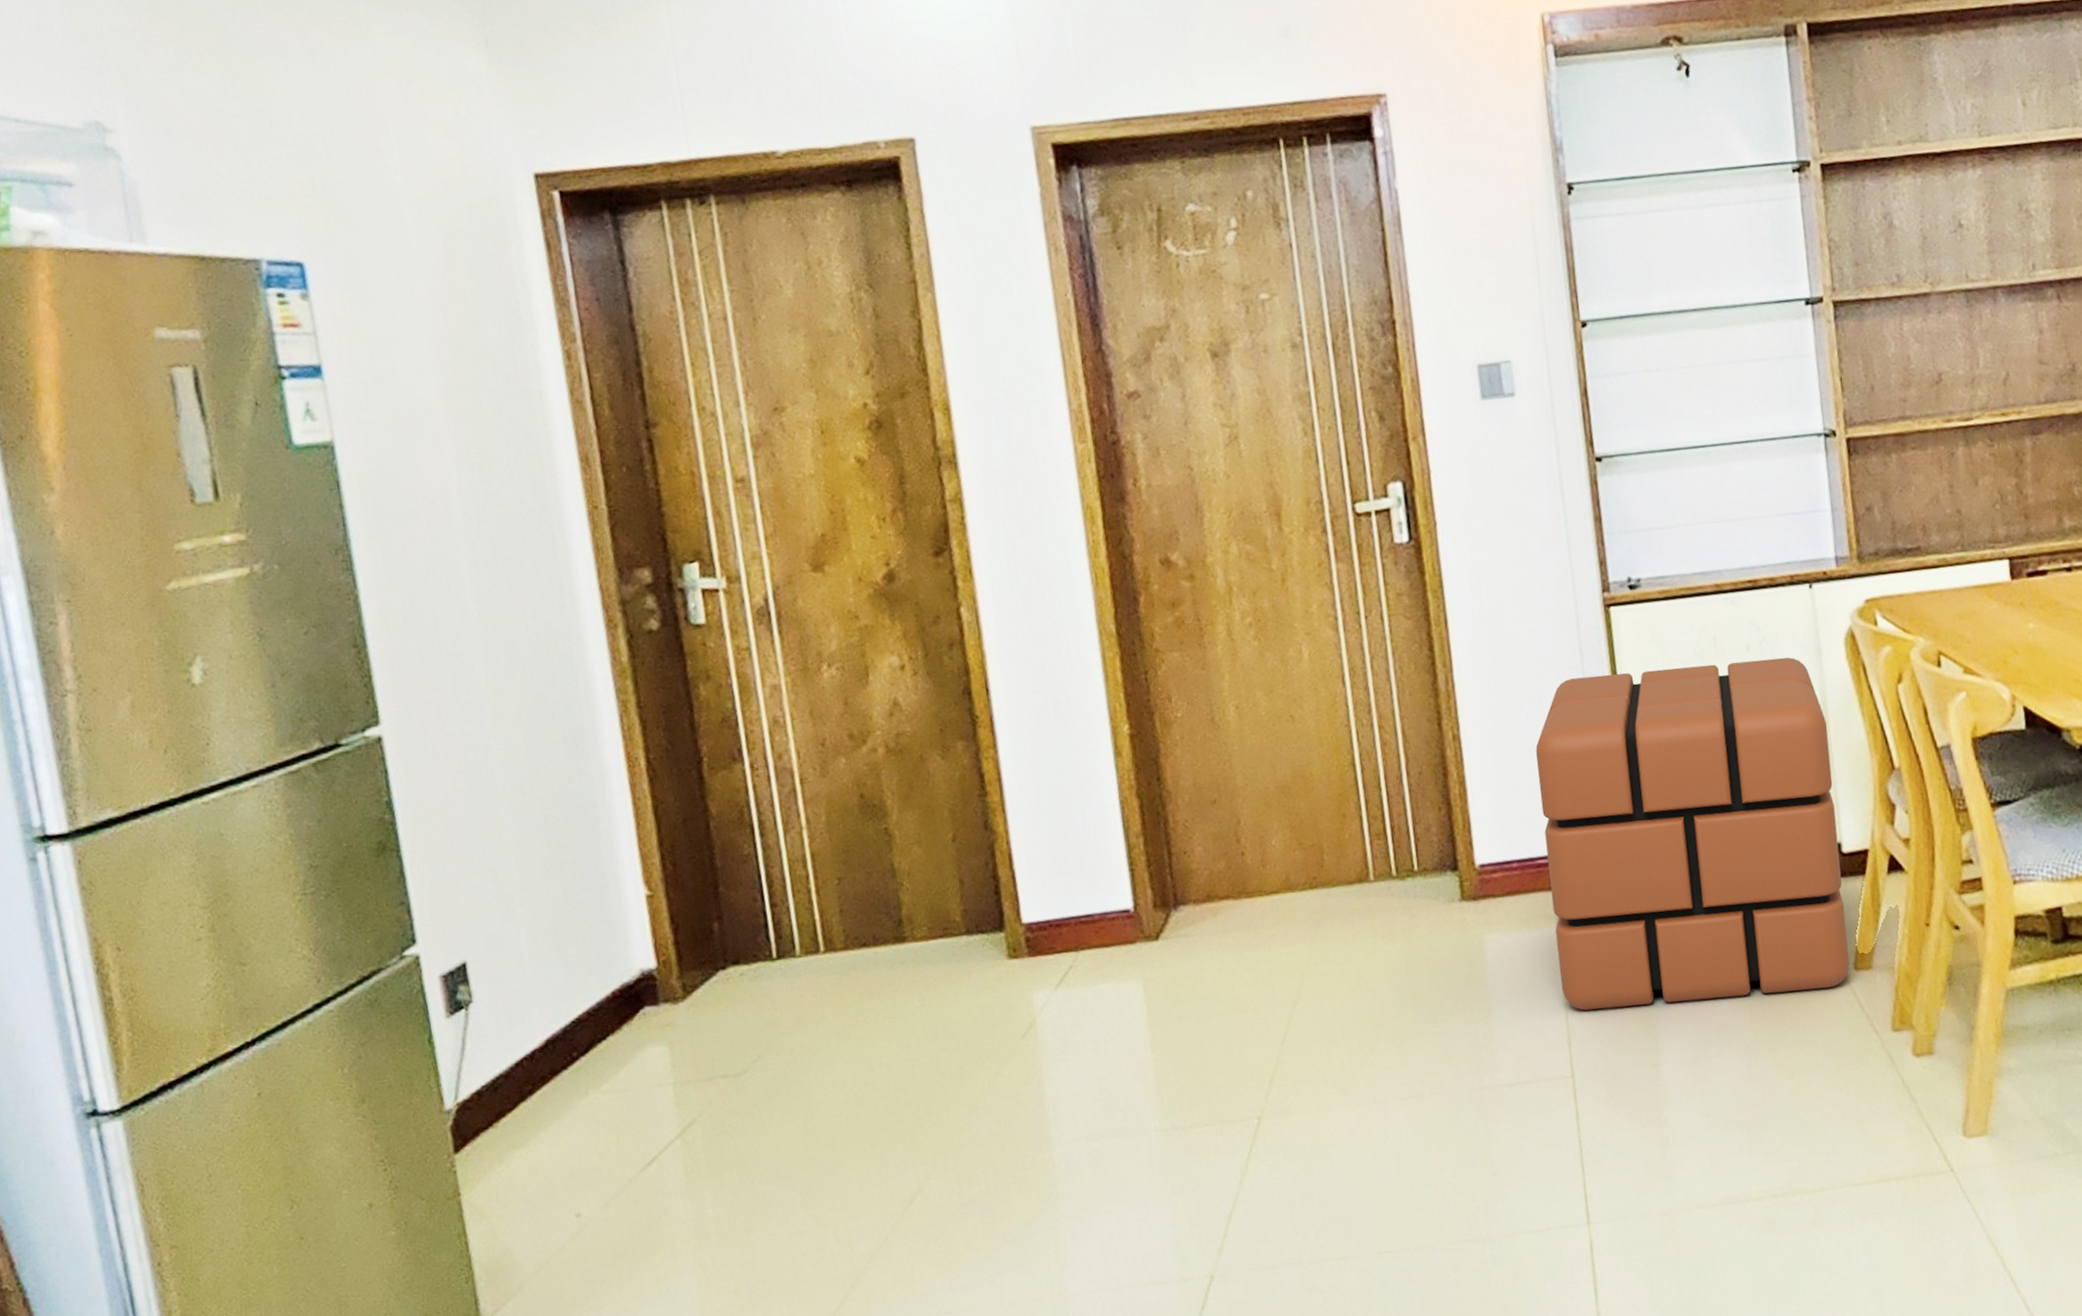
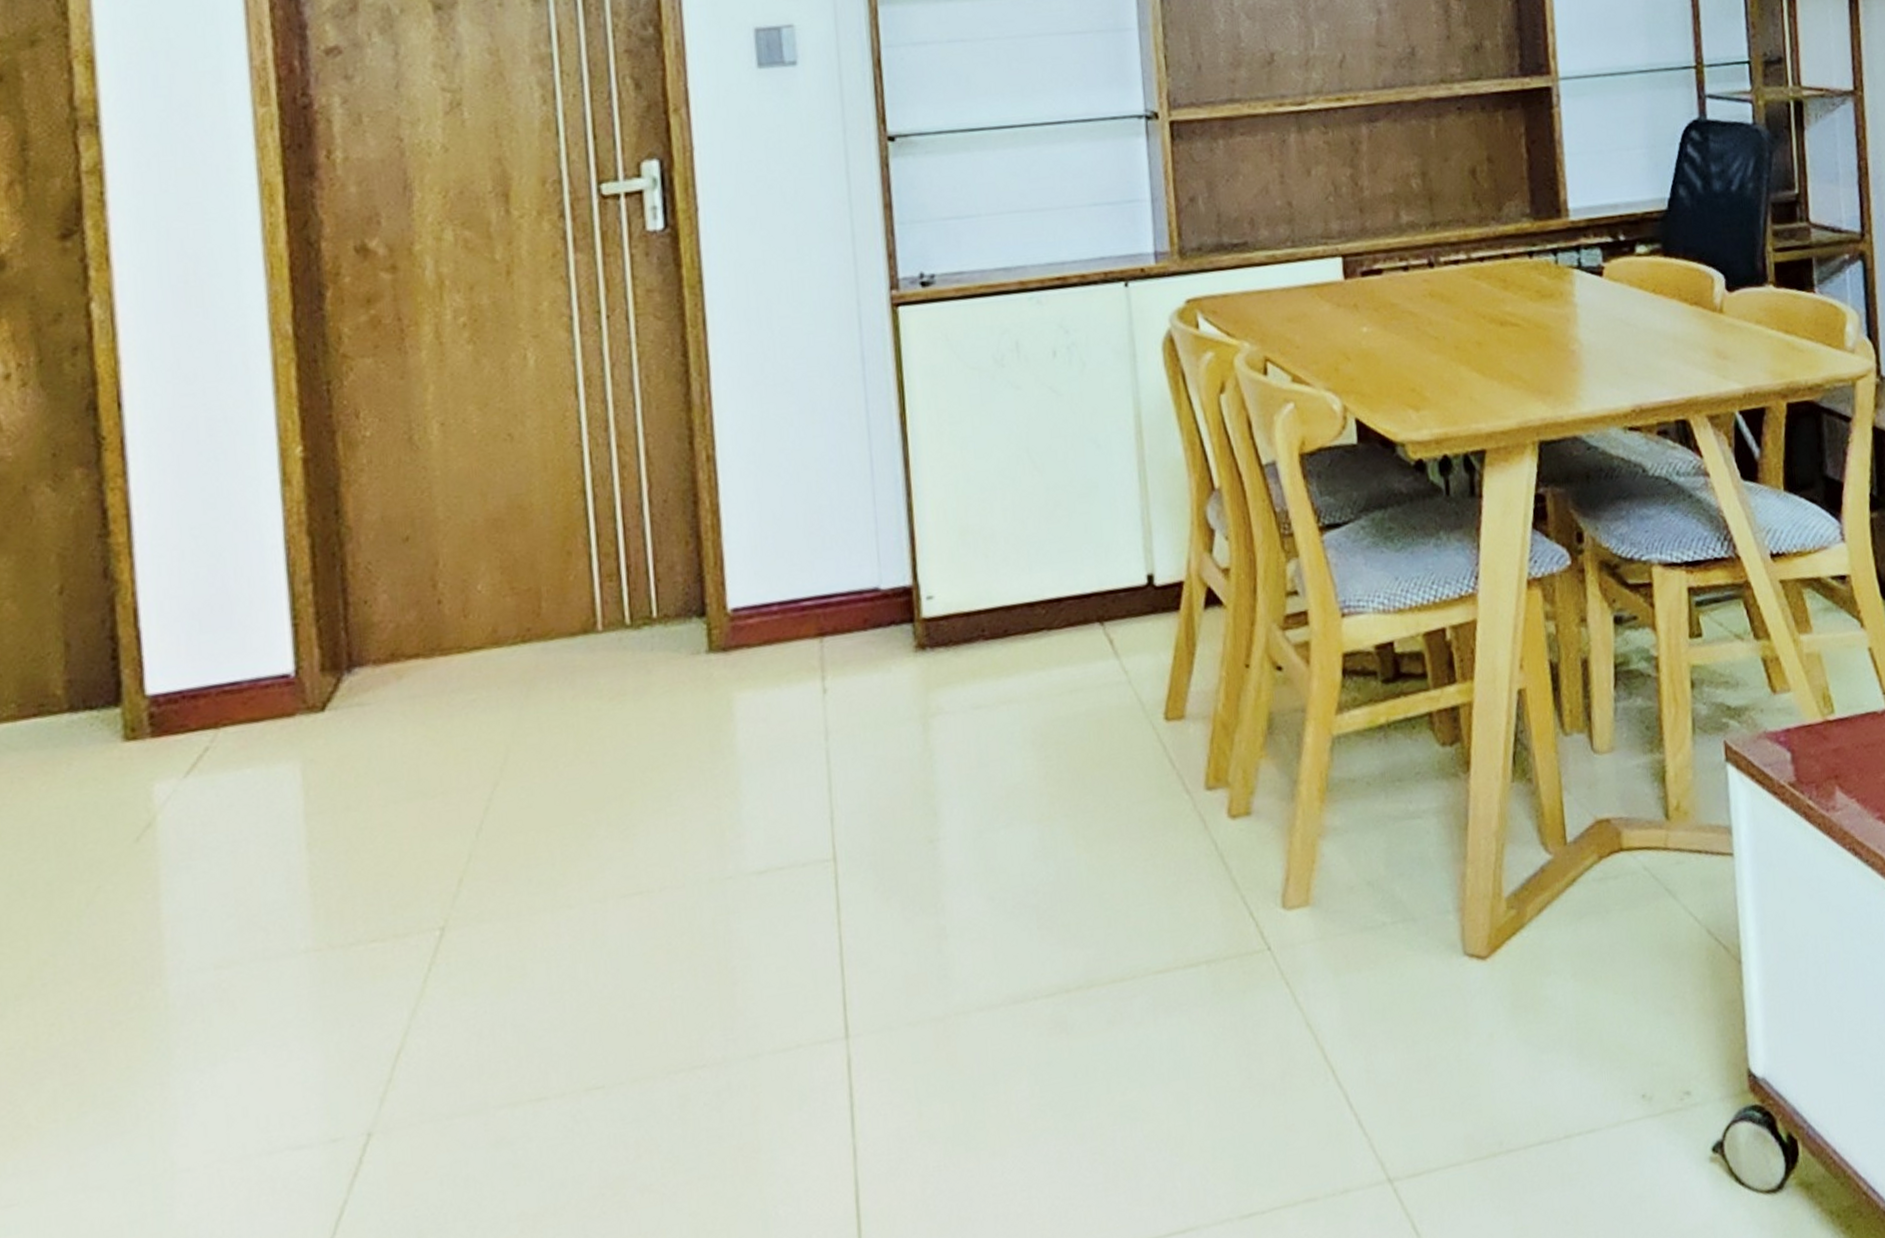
pouf: present [1535,657,1850,1011] -> none [805,364,1160,780]

